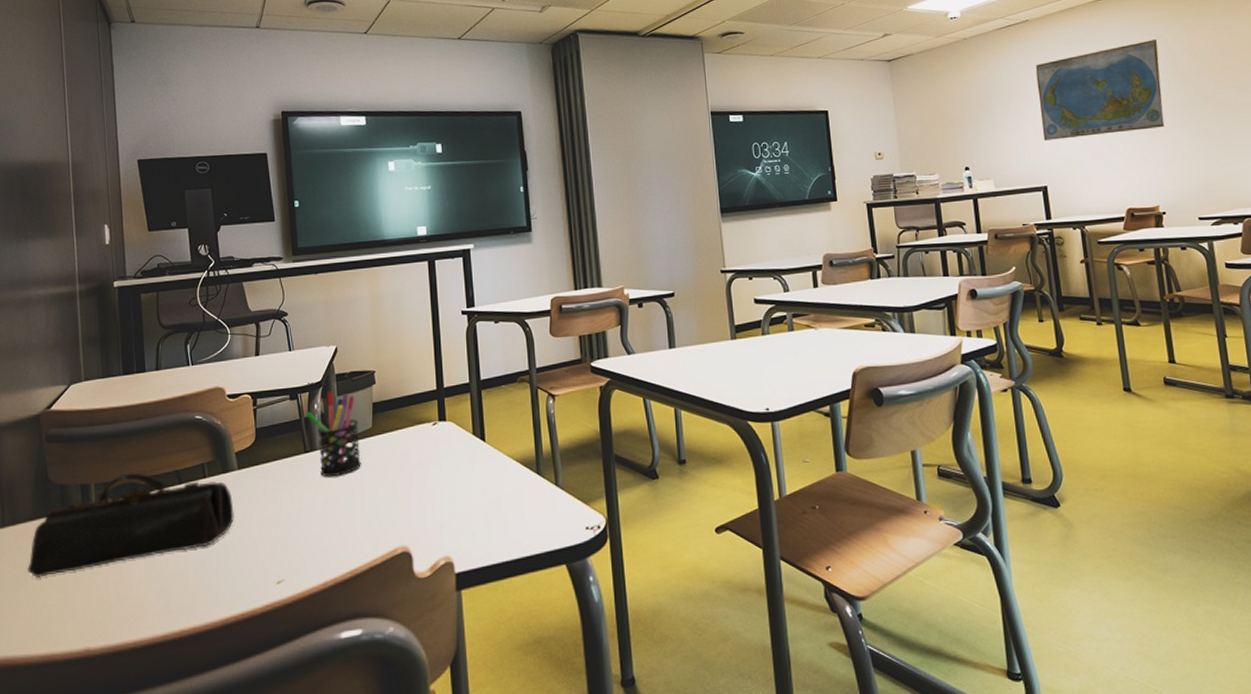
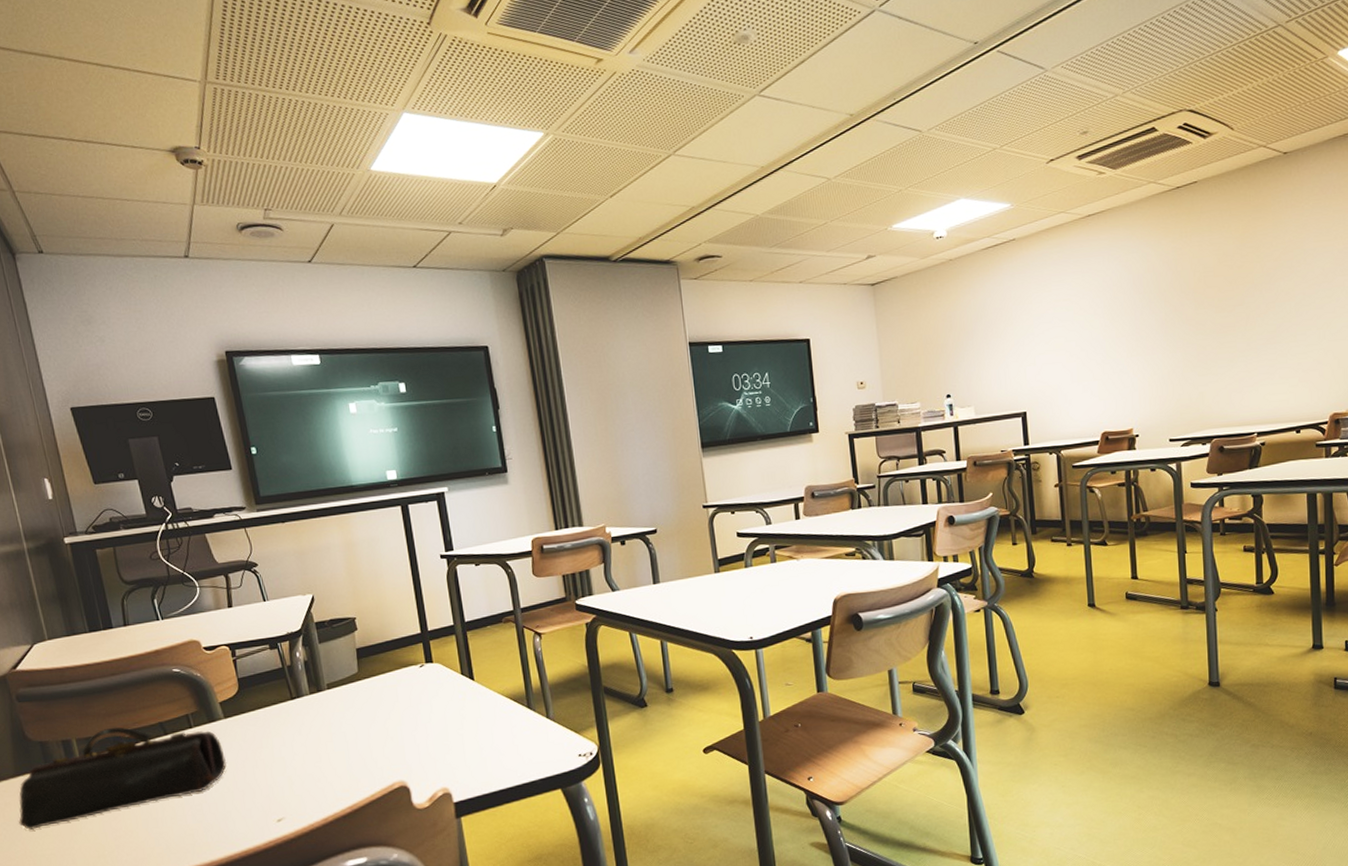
pen holder: present [305,391,361,477] -> none [288,639,350,722]
world map: present [1035,39,1165,140] -> none [1020,258,1144,366]

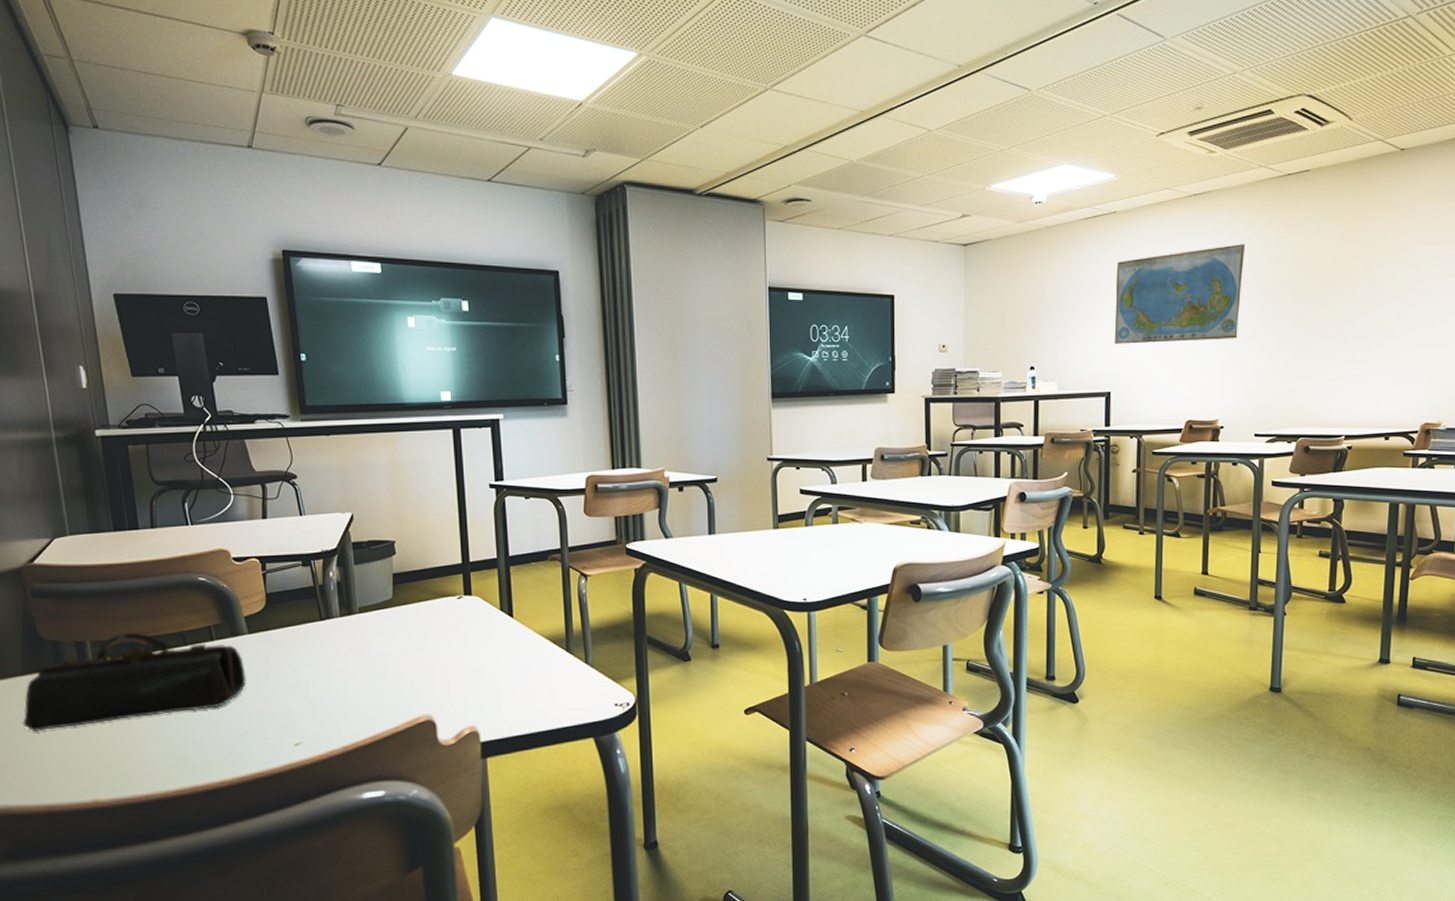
world map: none [1020,258,1144,366] -> present [1114,244,1246,344]

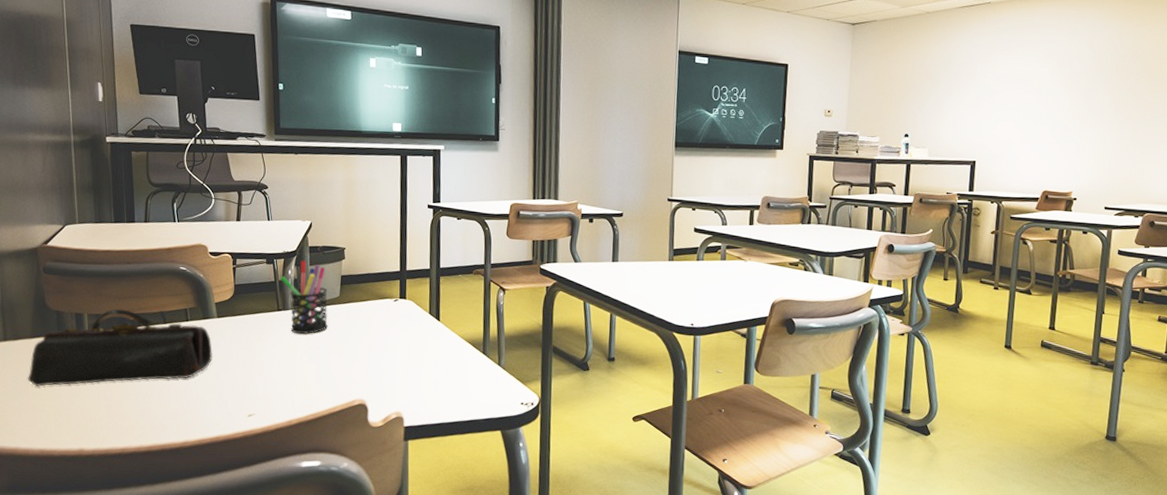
pen holder: none [320,559,381,646] -> present [280,260,328,334]
world map: present [1114,244,1246,344] -> none [981,37,1106,122]

